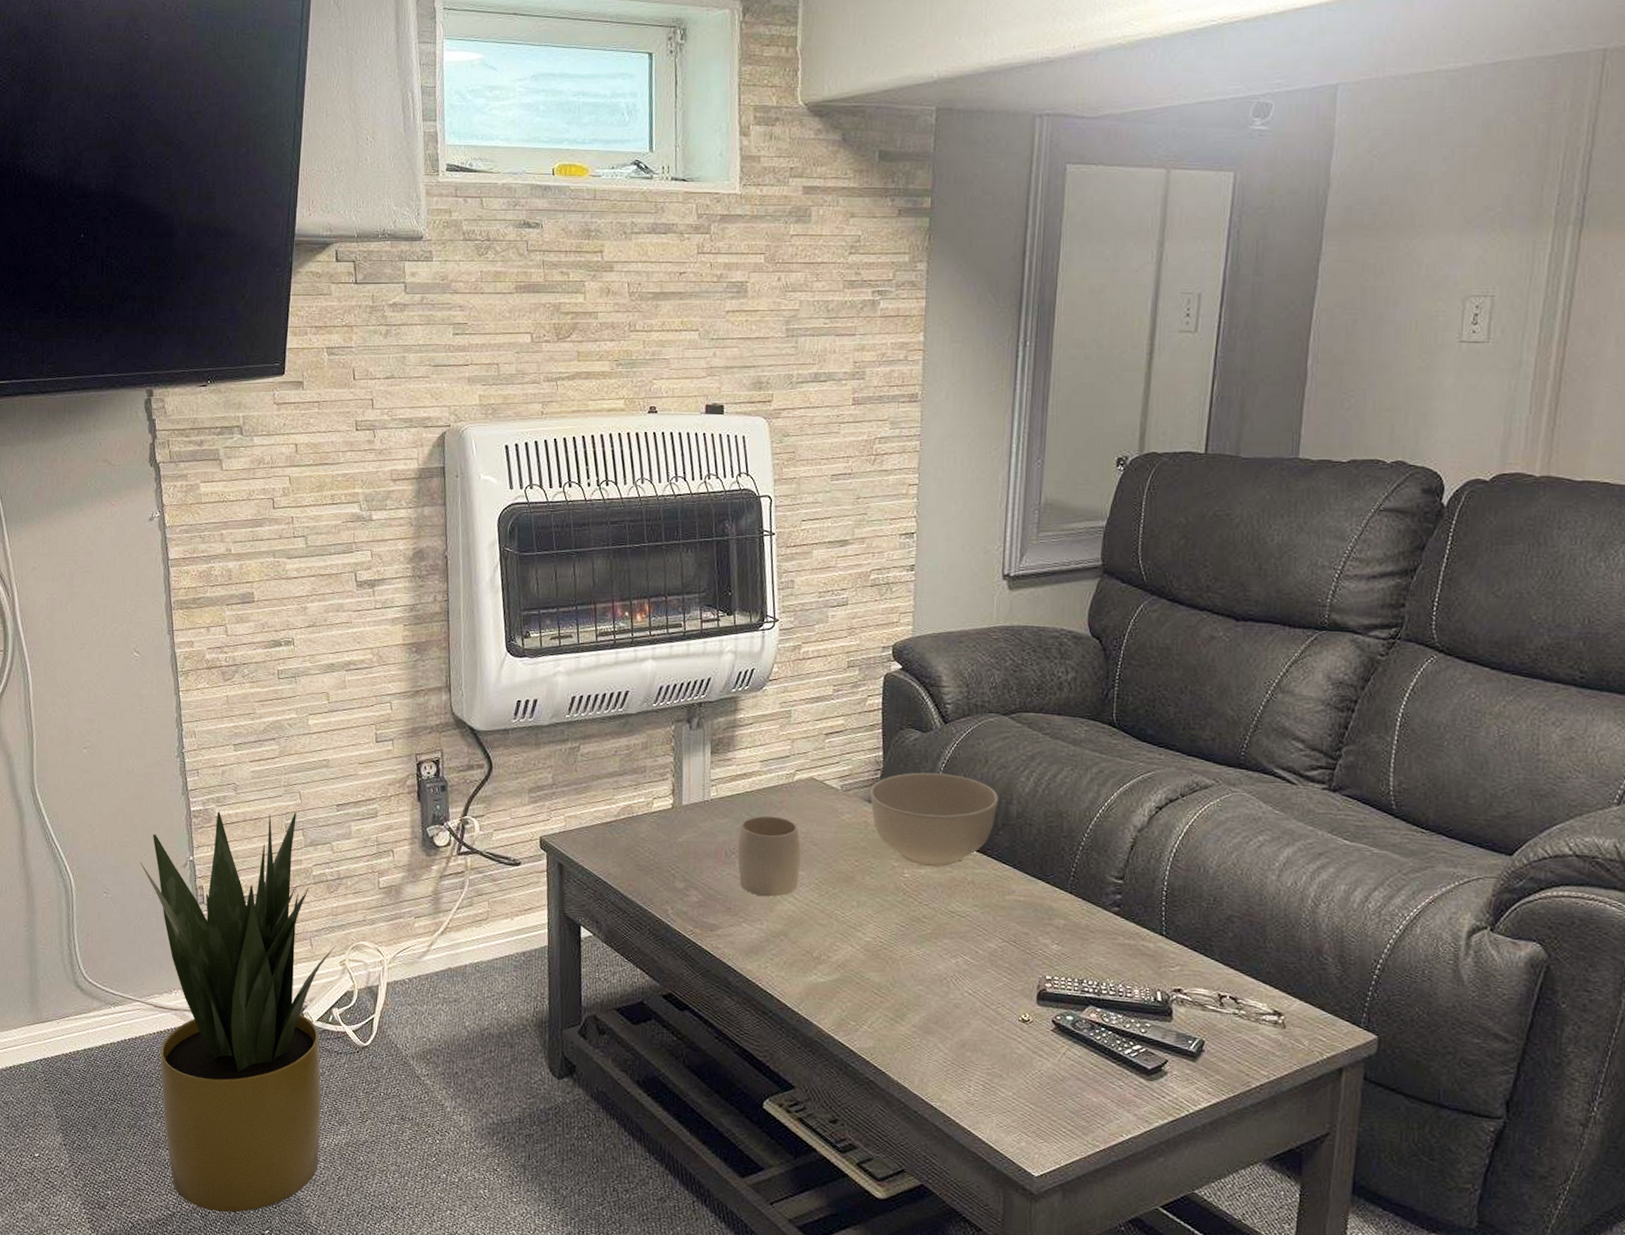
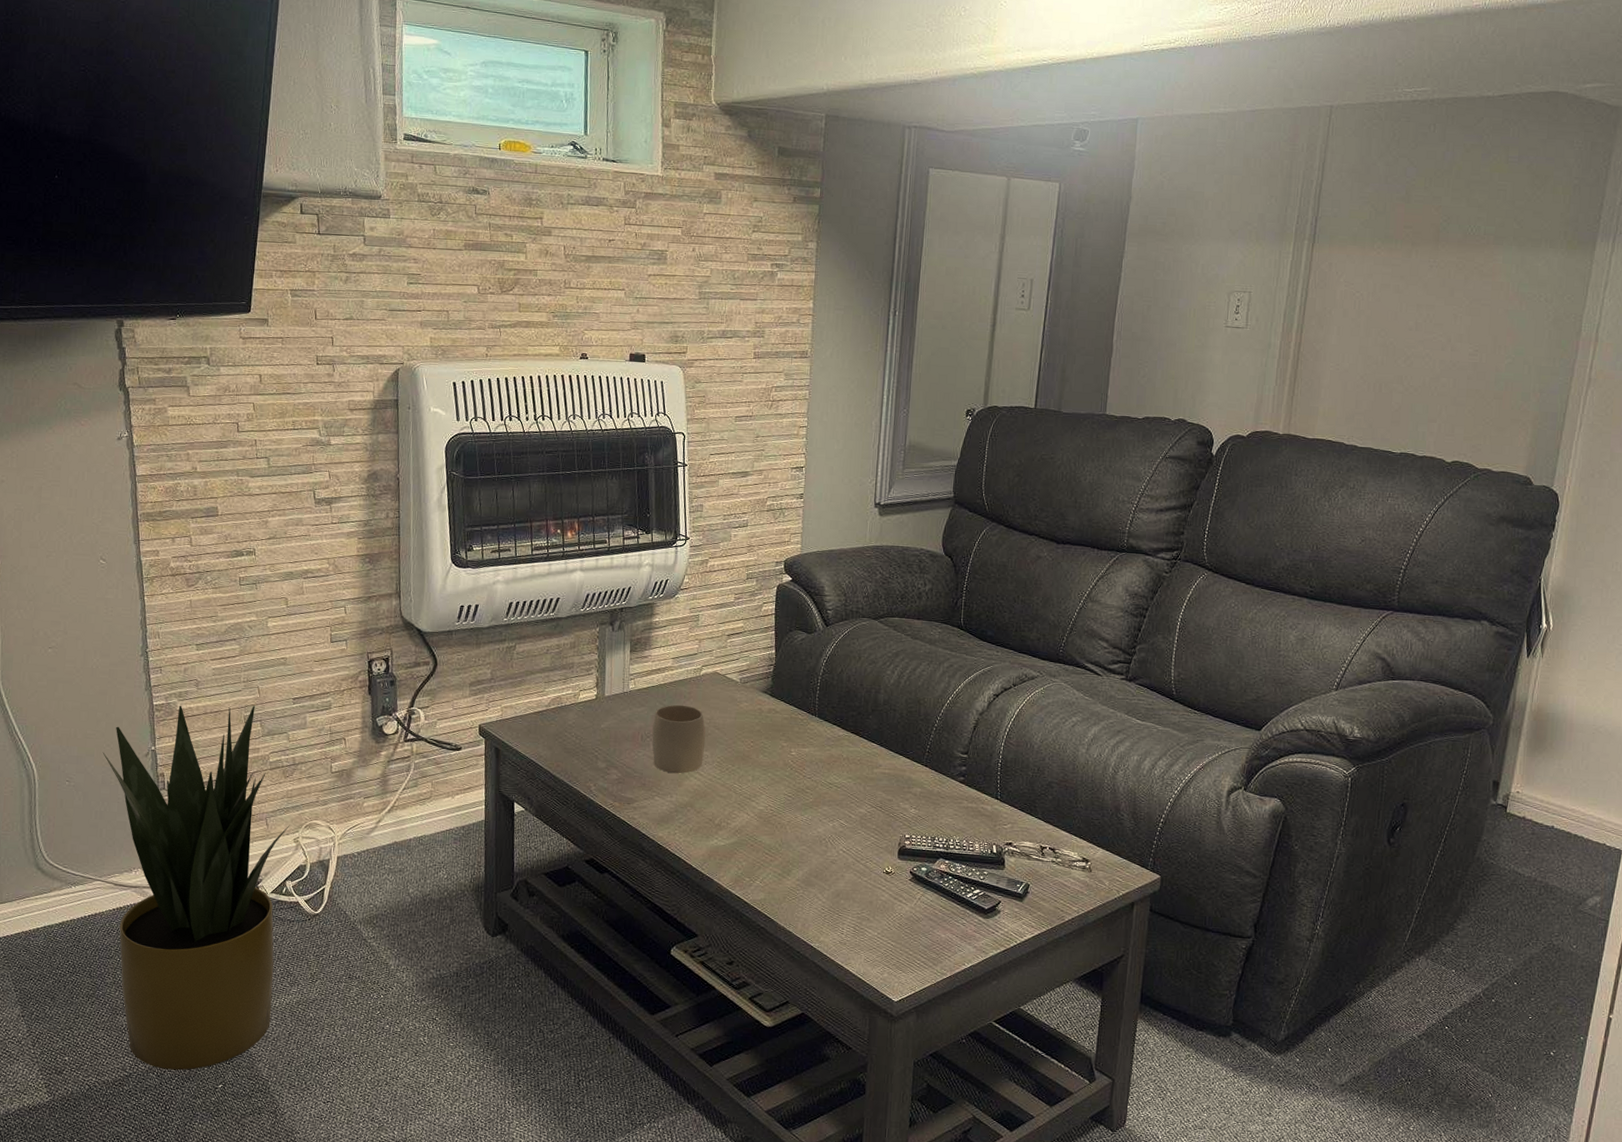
bowl: present [869,772,999,867] -> none [763,667,870,746]

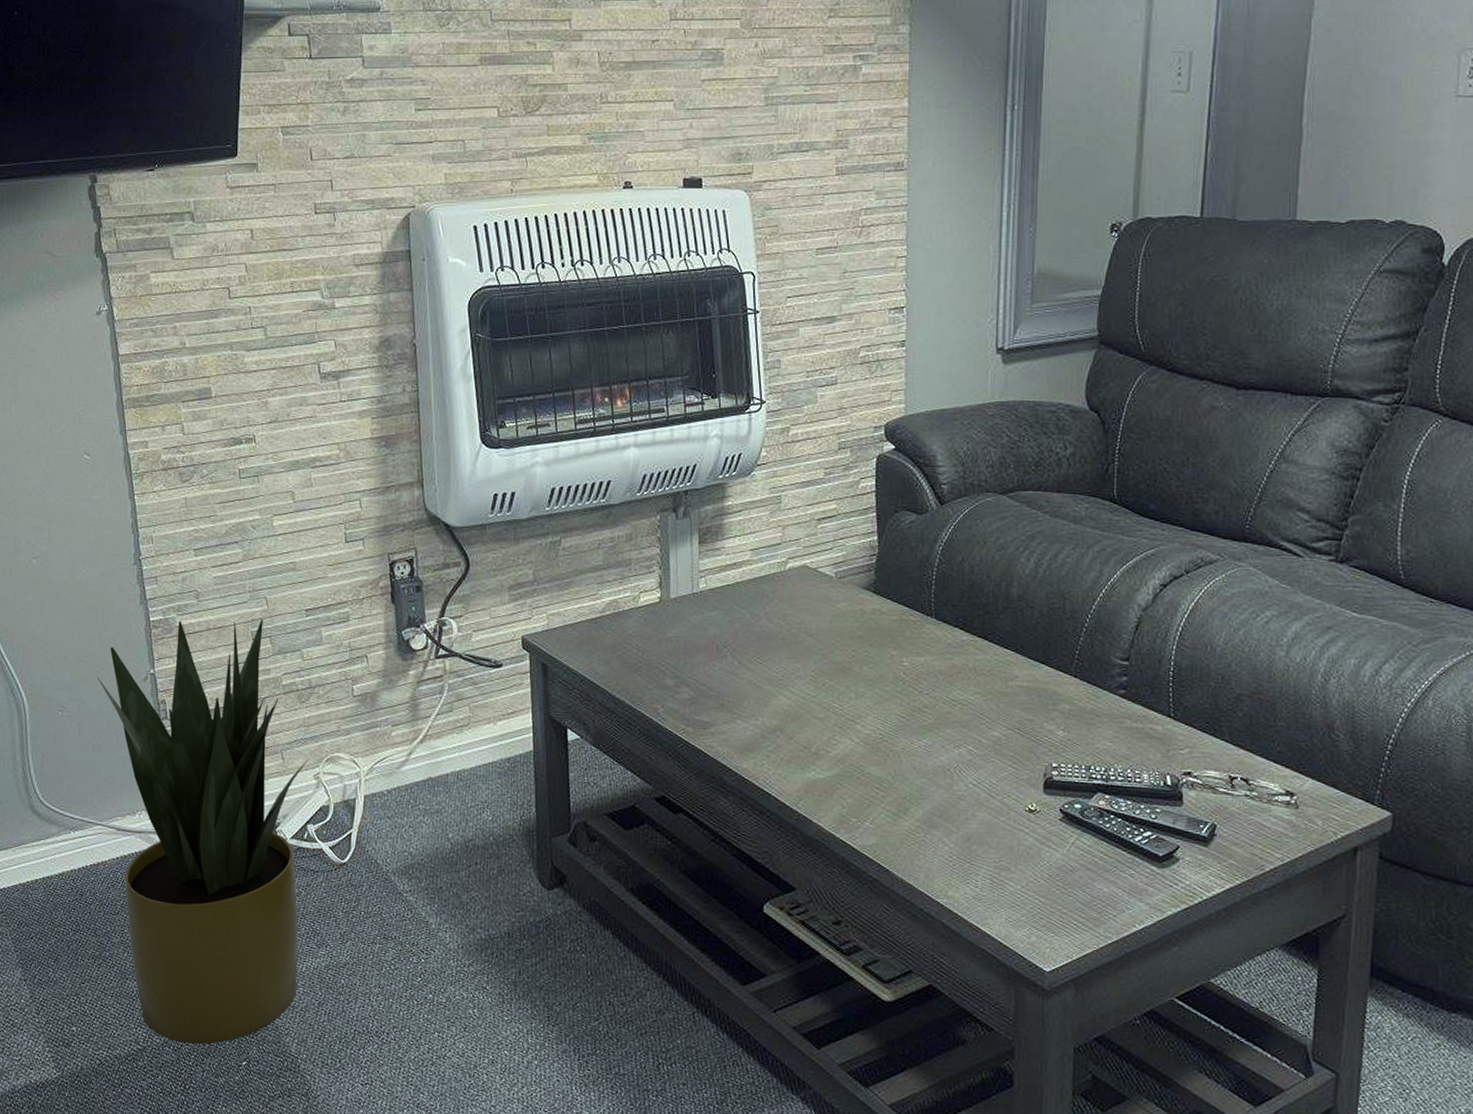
mug: present [652,704,706,774] -> none [730,606,796,692]

